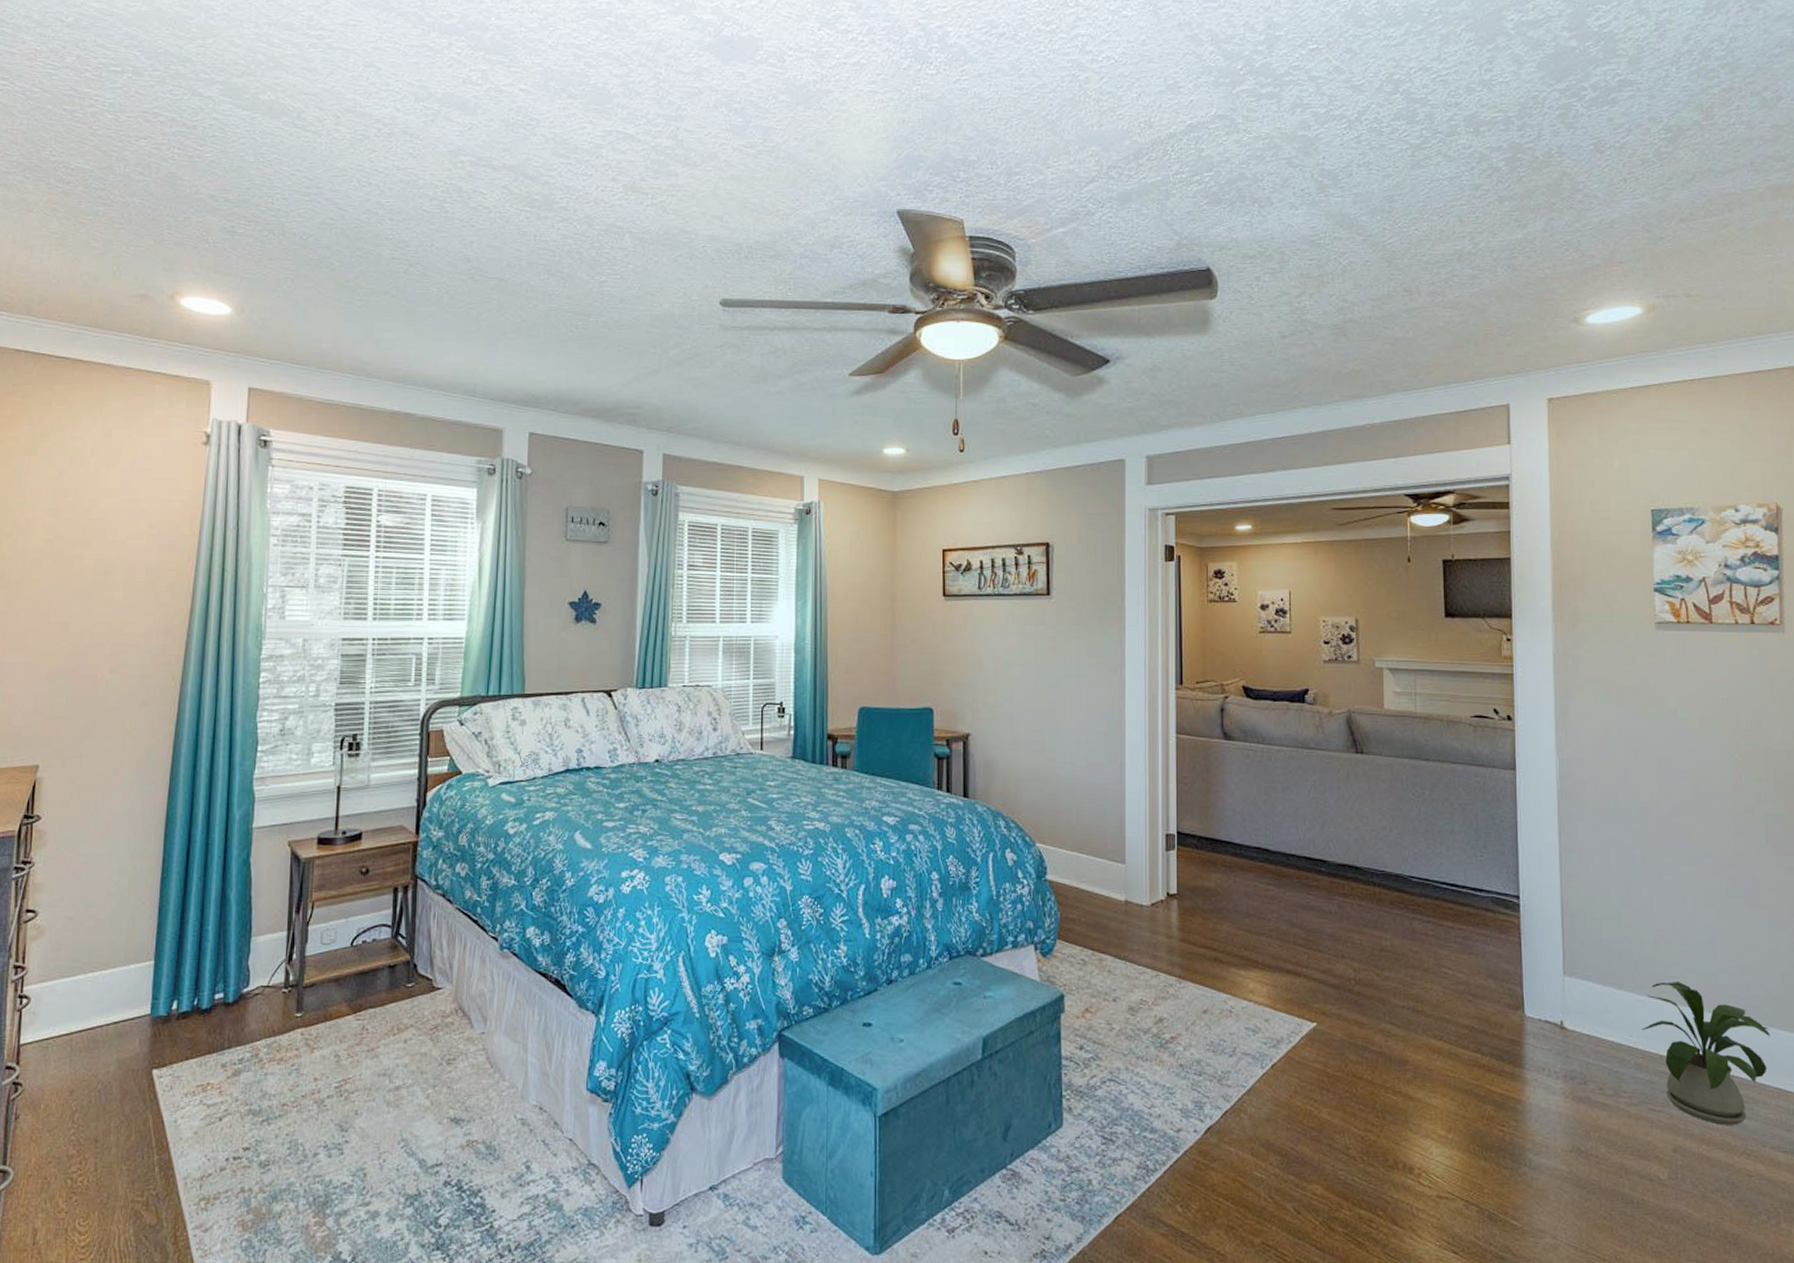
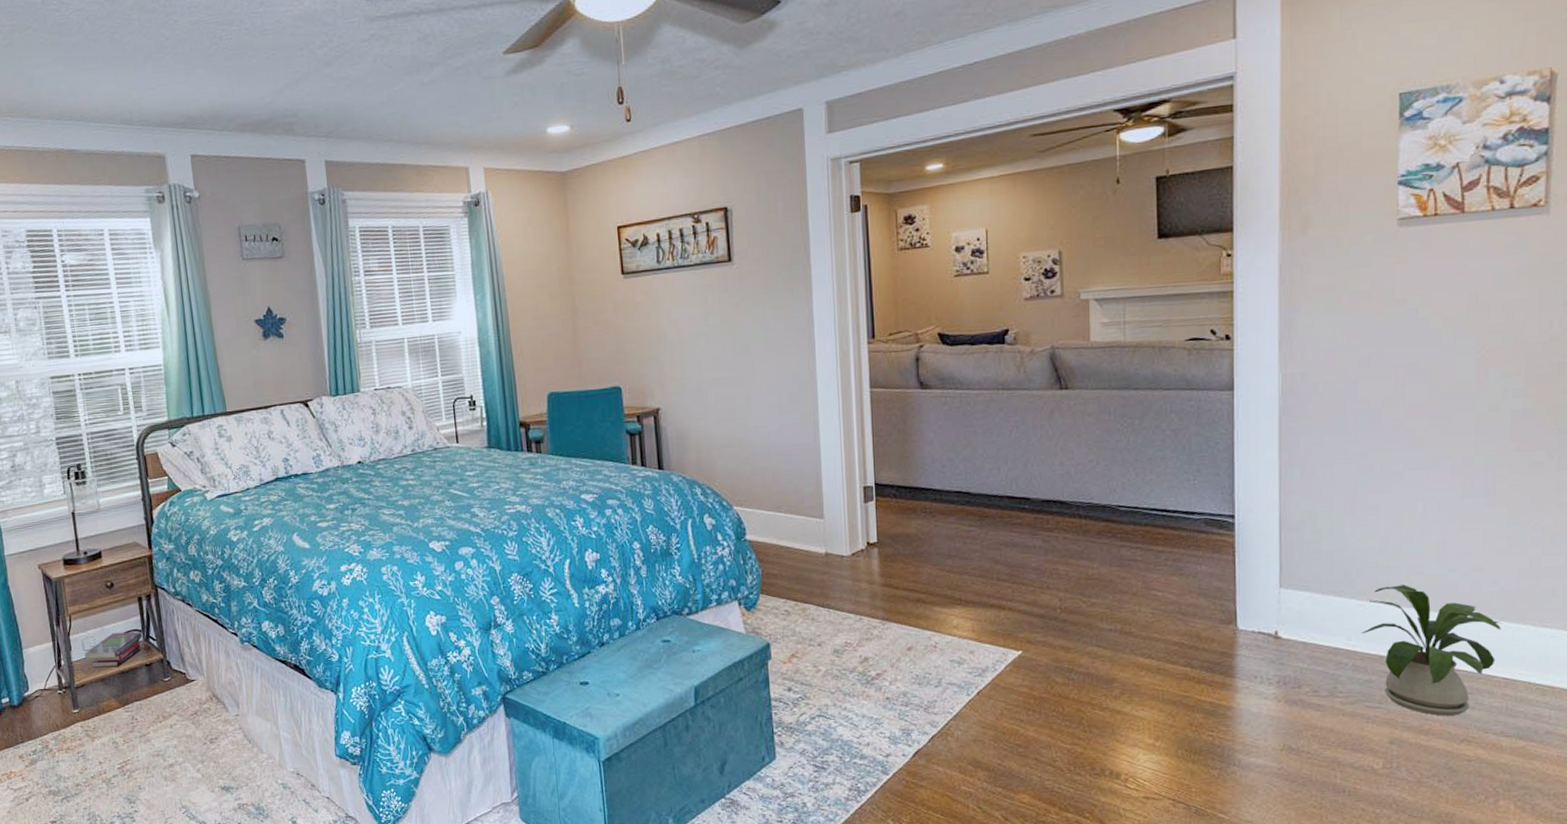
books: none [321,926,392,967] -> present [84,632,143,668]

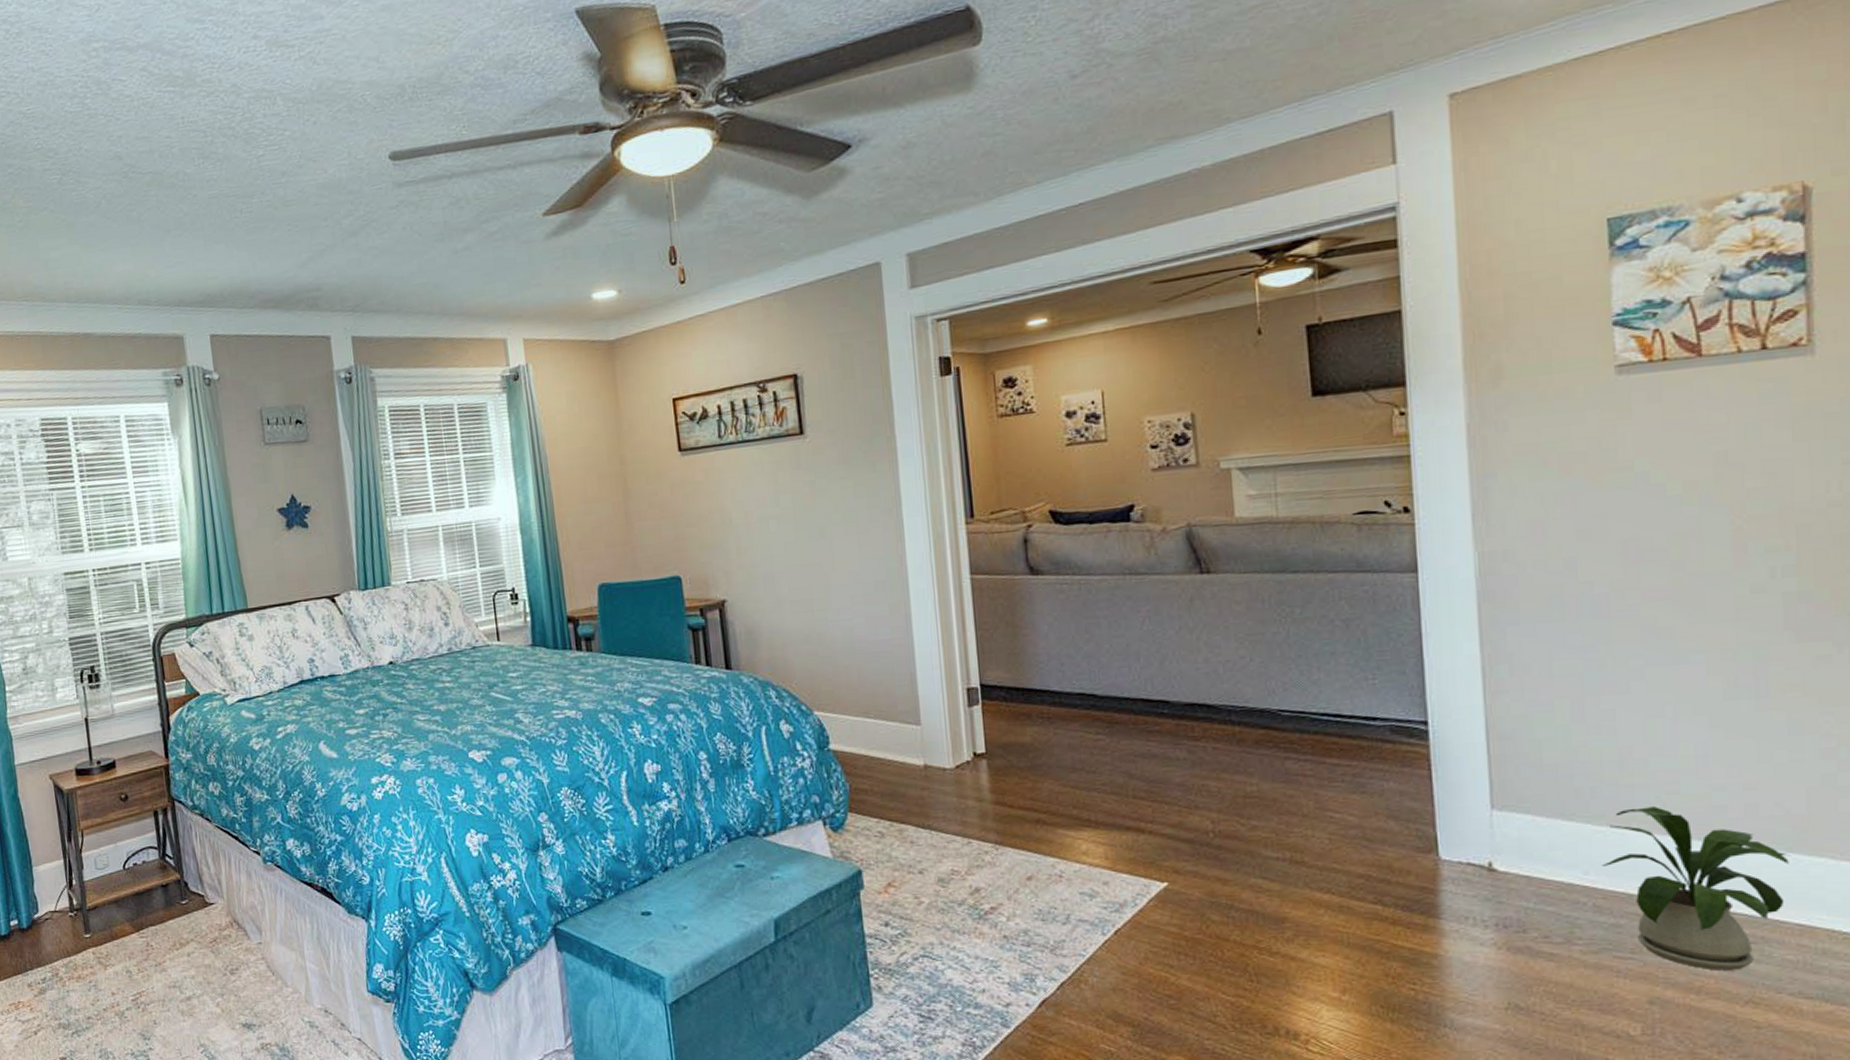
books: present [84,632,143,668] -> none [96,849,159,889]

